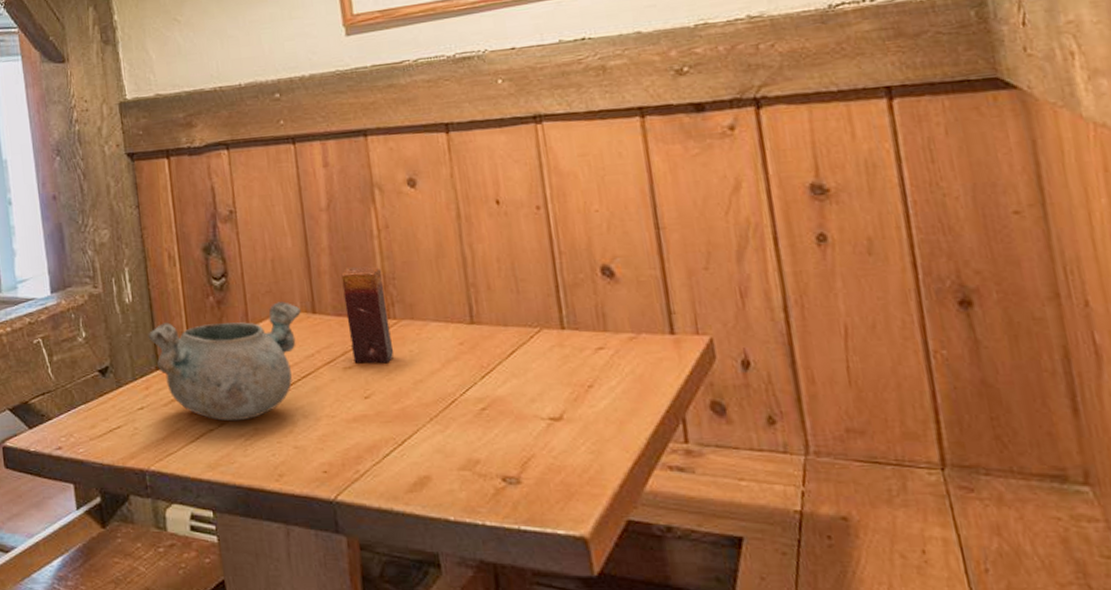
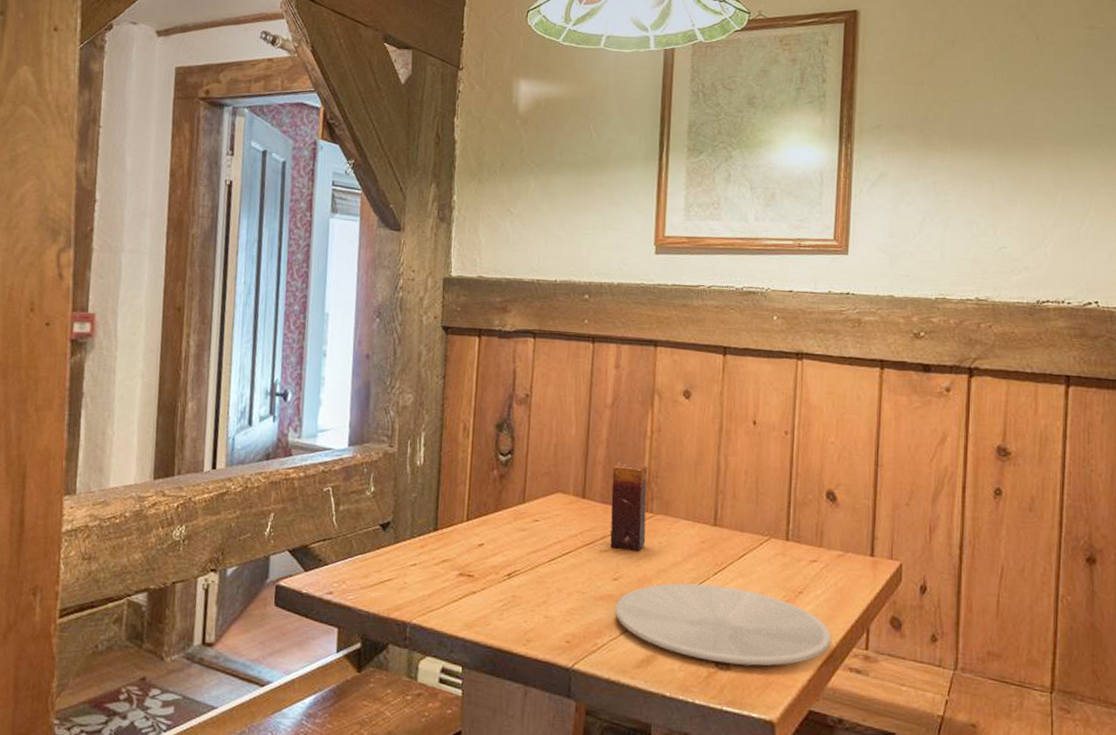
decorative bowl: present [148,301,301,422] -> none [432,483,573,587]
plate: none [372,390,641,477] -> present [614,583,832,666]

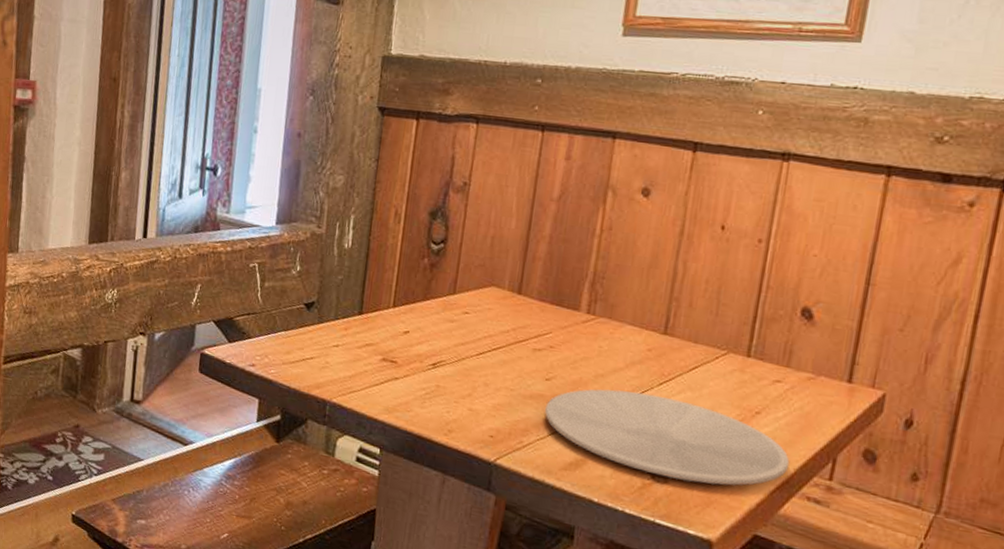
candle: present [609,460,648,552] -> none [544,258,594,354]

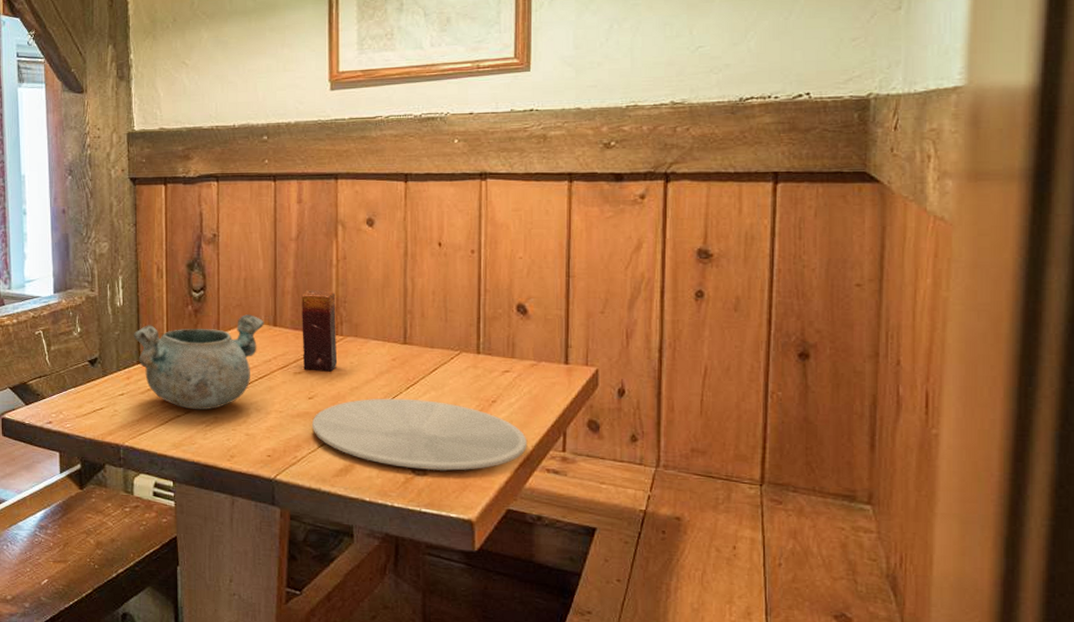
decorative bowl: none [358,273,508,377] -> present [133,314,264,410]
candle: none [544,258,594,354] -> present [301,289,338,372]

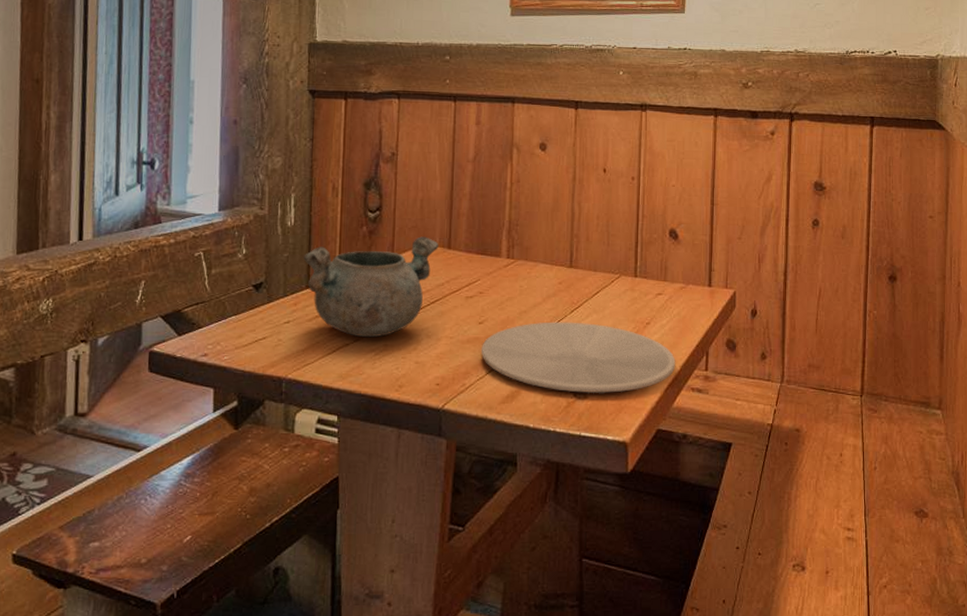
candle: present [301,289,338,372] -> none [474,211,509,296]

